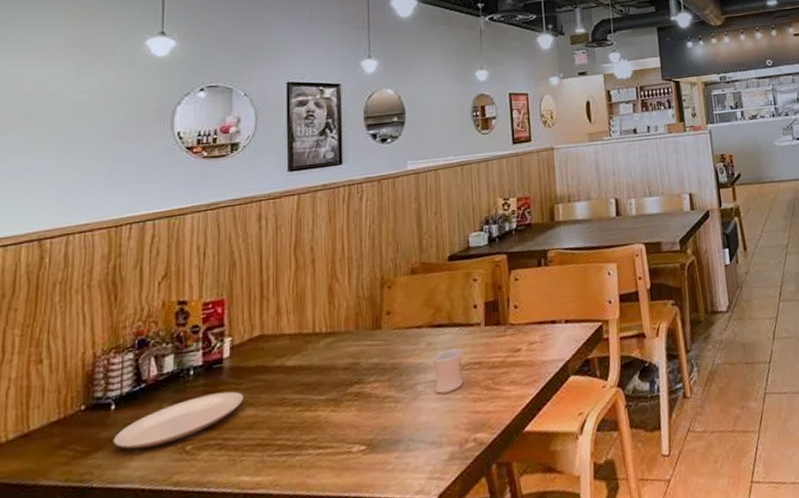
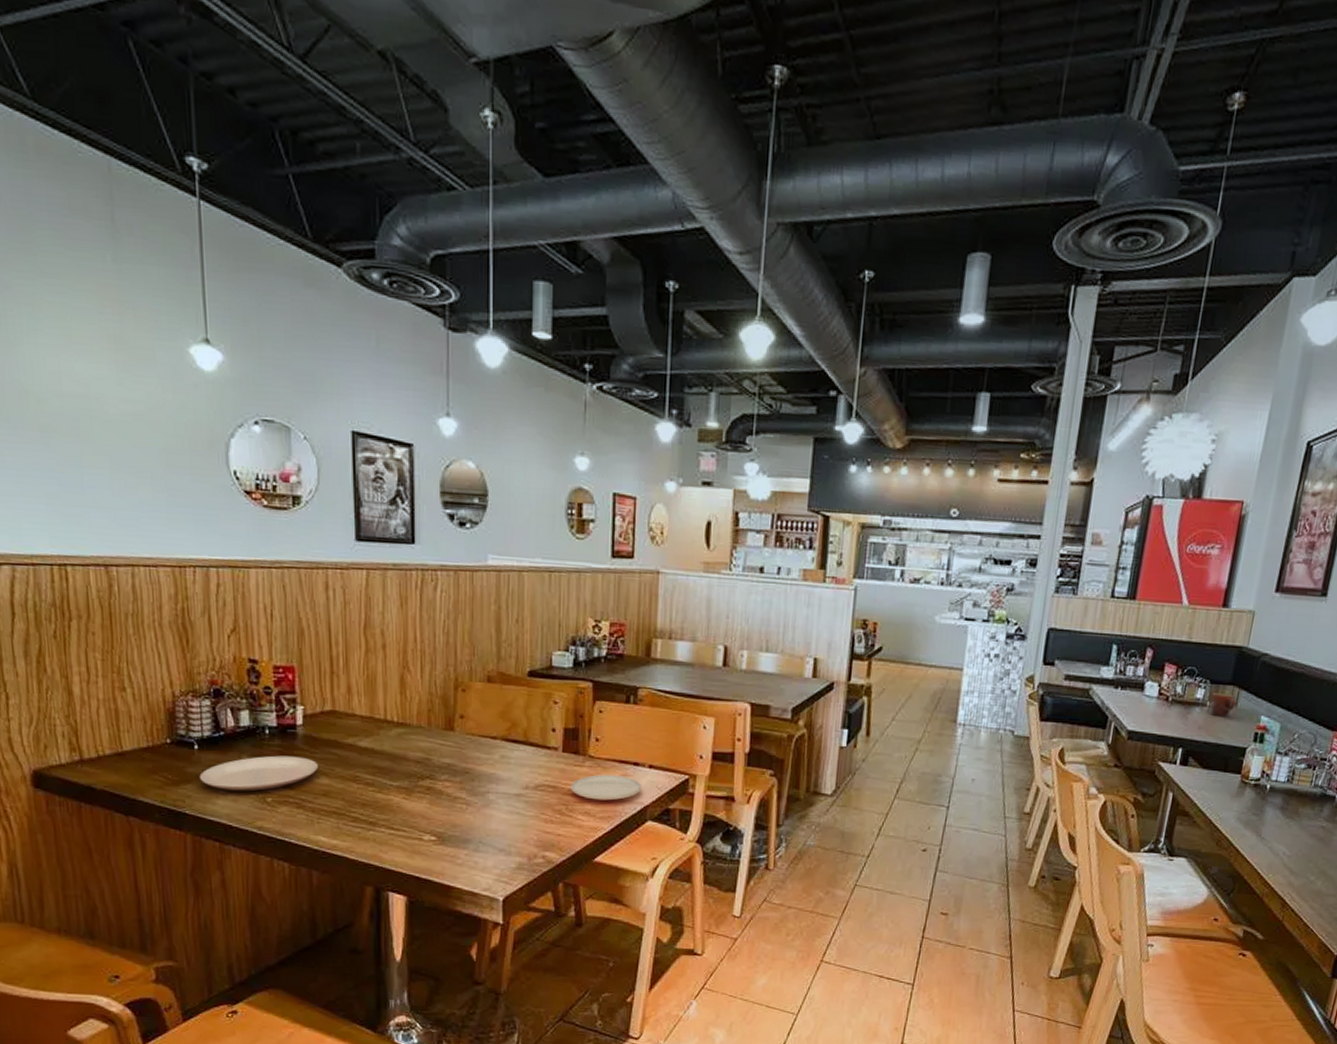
mug: present [433,348,463,394] -> none [506,766,538,808]
plate: none [495,336,561,368] -> present [570,775,642,801]

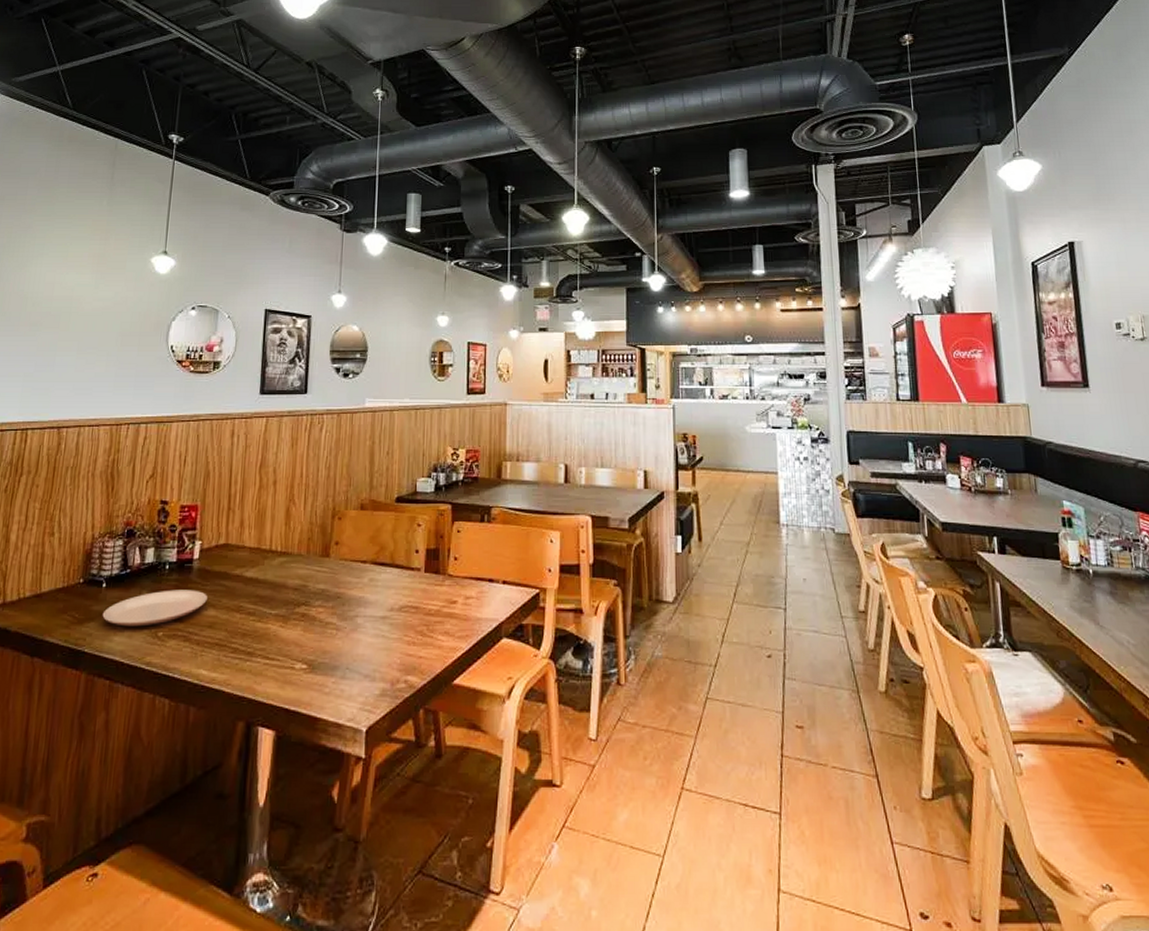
plate: present [570,775,642,801] -> none [431,593,496,619]
mug: present [1210,693,1236,718] -> none [1010,481,1036,505]

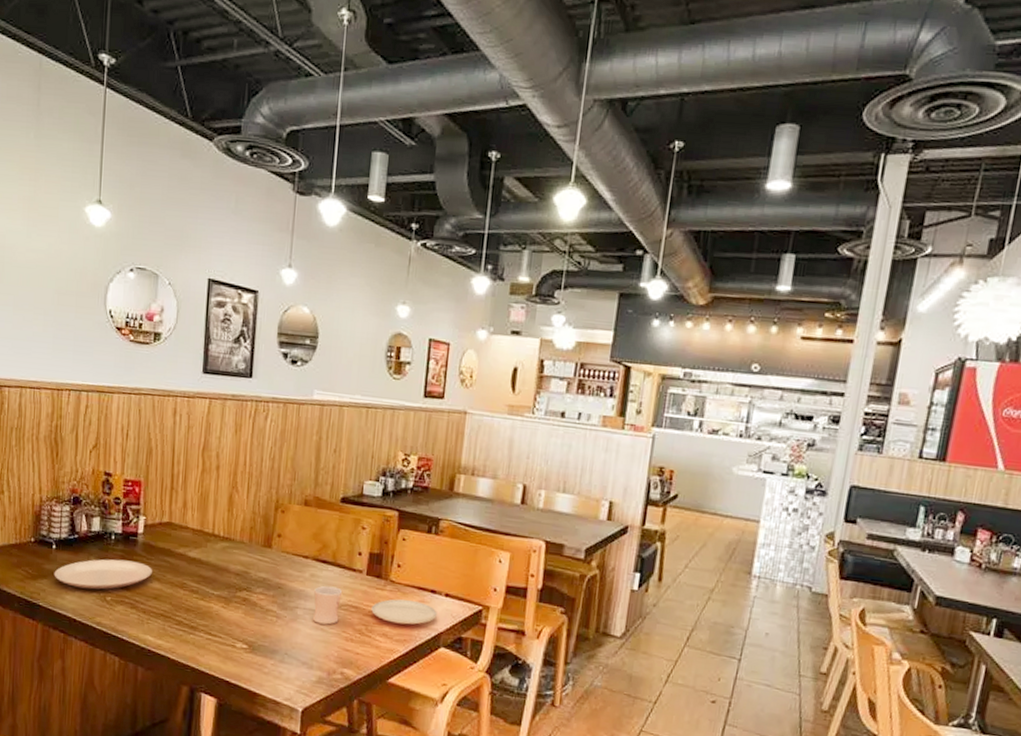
mug: none [372,589,402,630] -> present [312,585,343,625]
plate: none [431,593,496,619] -> present [371,599,437,625]

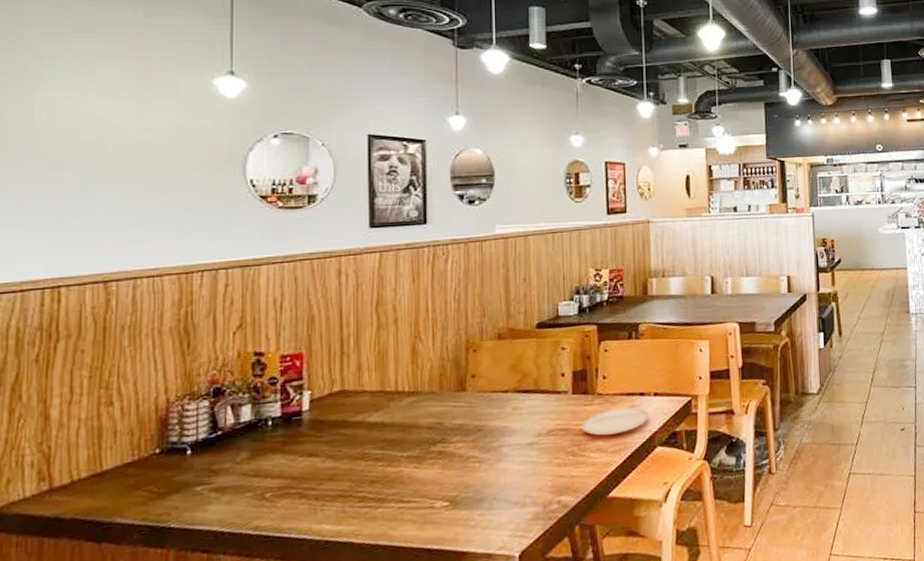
plate: present [54,559,152,590] -> none [190,443,324,494]
mug: present [312,585,343,625] -> none [519,414,550,457]

